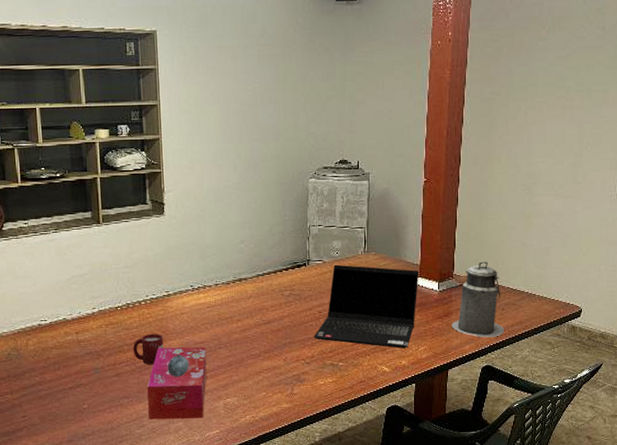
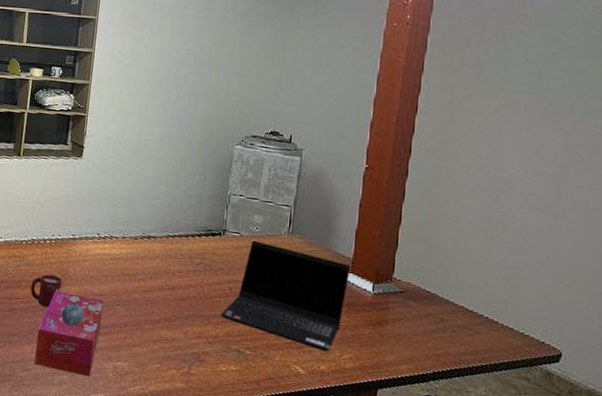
canister: present [452,261,504,338] -> none [386,269,454,364]

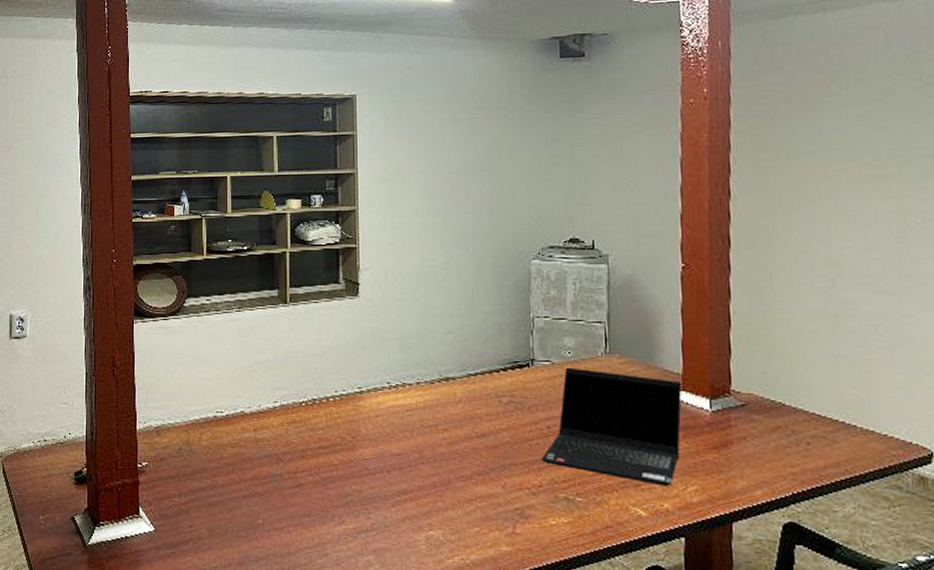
cup: present [30,274,62,308] -> none [318,437,354,477]
tissue box: present [34,291,104,377] -> none [332,456,405,554]

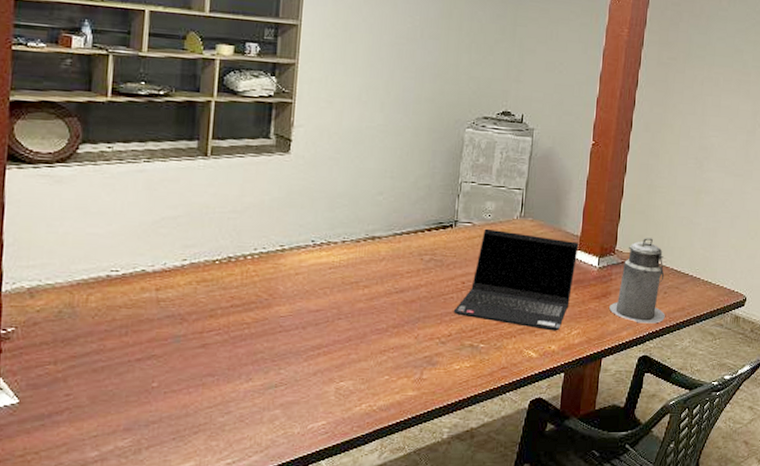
canister: none [733,375,813,482] -> present [609,238,665,324]

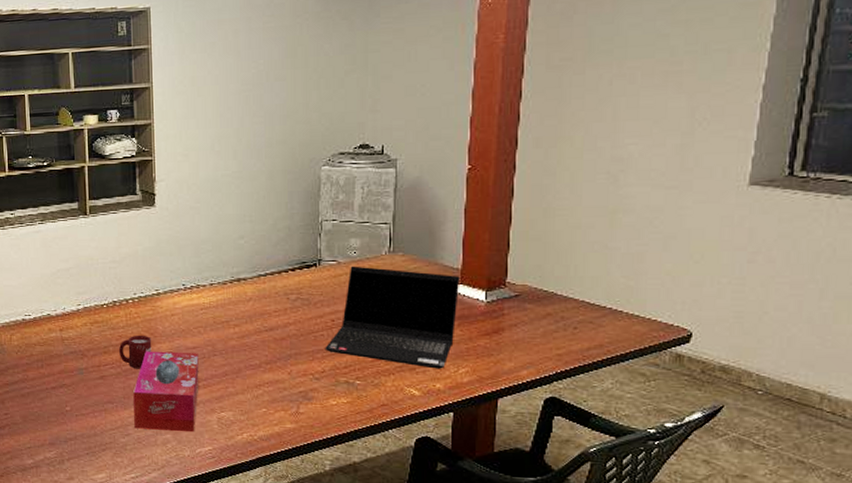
cup: none [228,295,270,335] -> present [119,335,152,369]
tissue box: none [237,314,322,406] -> present [133,351,199,433]
canister: present [609,238,665,324] -> none [503,267,577,362]

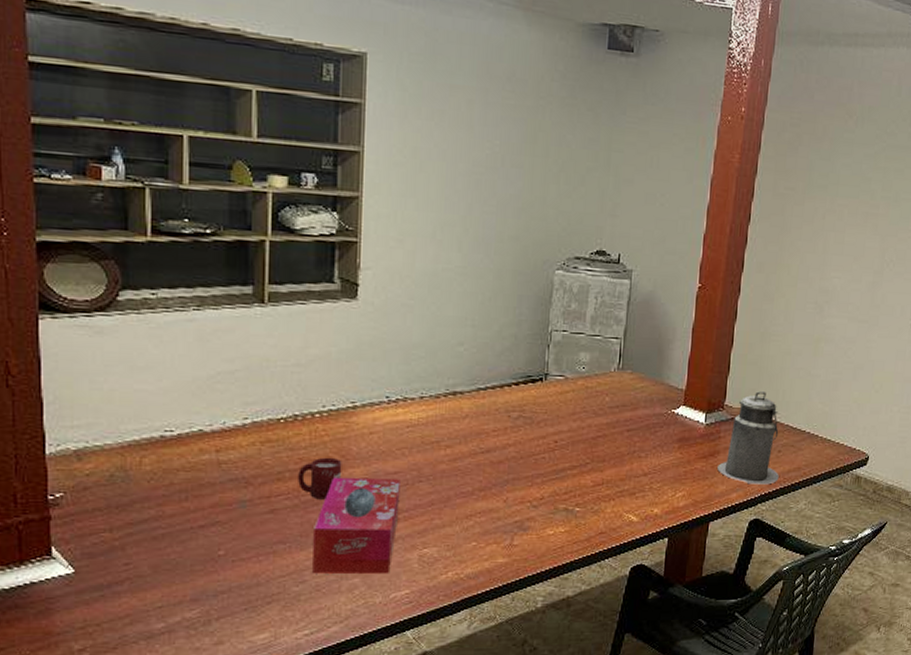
laptop computer: present [325,266,461,369] -> none [545,382,684,493]
canister: none [503,267,577,362] -> present [717,391,779,485]

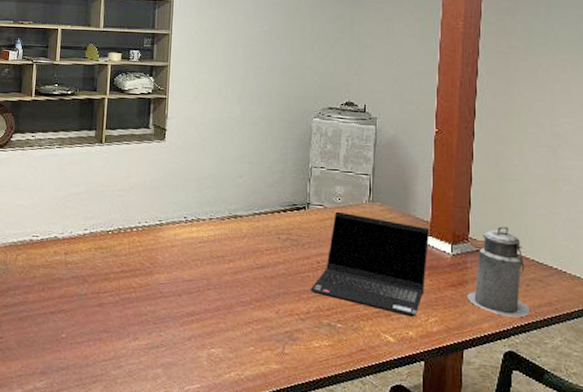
cup: present [298,457,342,500] -> none [119,263,151,299]
tissue box: present [312,477,400,575] -> none [127,280,194,368]
laptop computer: none [545,382,684,493] -> present [310,211,430,317]

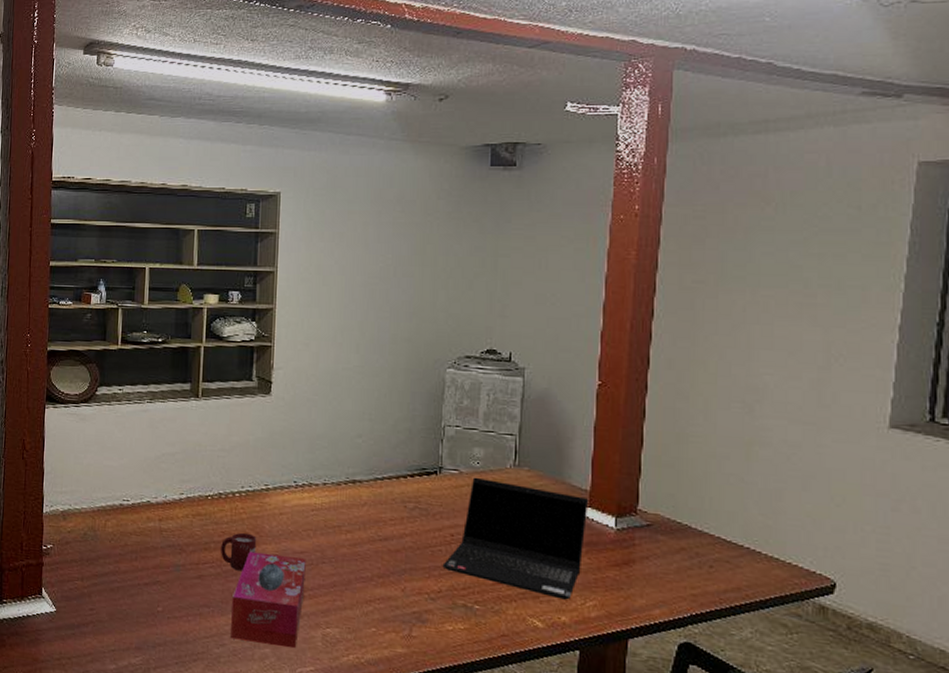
cup: none [119,263,151,299] -> present [221,532,257,571]
tissue box: none [127,280,194,368] -> present [231,551,306,649]
canister: present [467,226,530,318] -> none [634,497,713,604]

